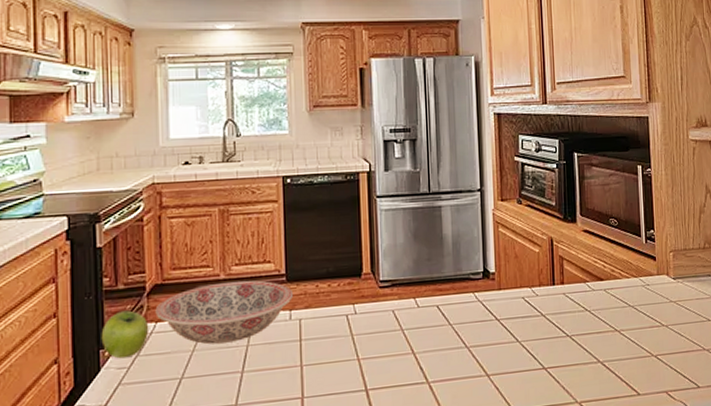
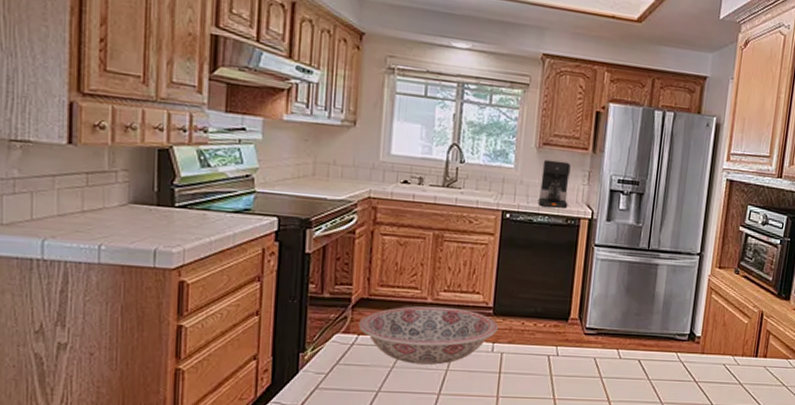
fruit: present [101,310,149,359] -> none [302,319,351,365]
coffee maker: none [315,120,345,168] -> present [537,159,571,210]

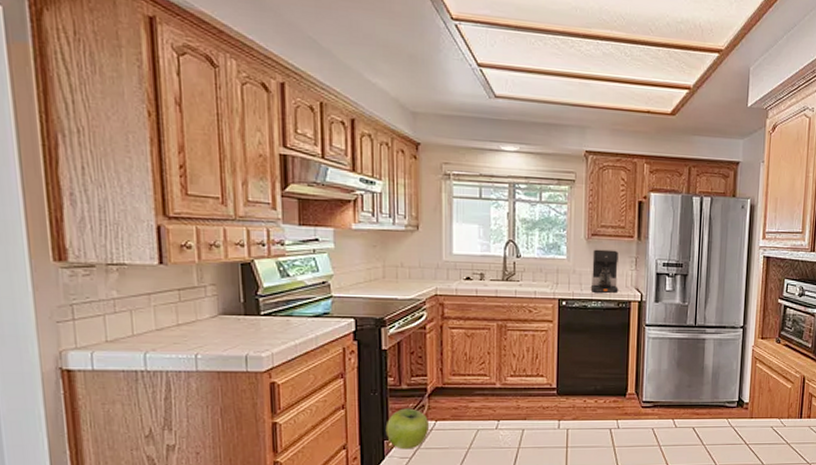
fruit: none [302,319,351,365] -> present [385,408,430,450]
ceramic bowl: present [358,306,499,365] -> none [435,390,563,444]

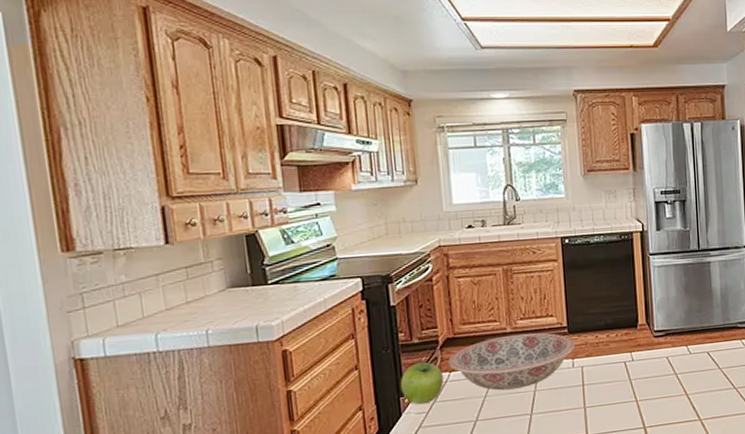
ceramic bowl: none [435,390,563,444] -> present [448,332,576,391]
coffee maker: present [590,249,619,294] -> none [590,183,620,228]

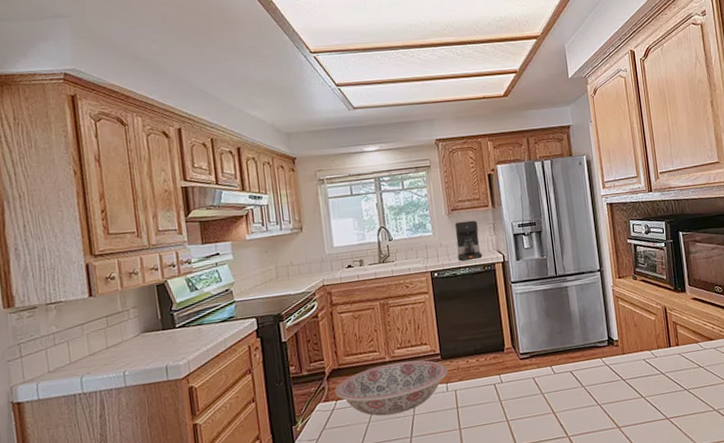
fruit: present [400,362,444,405] -> none [292,392,332,433]
coffee maker: none [590,183,620,228] -> present [454,220,483,261]

